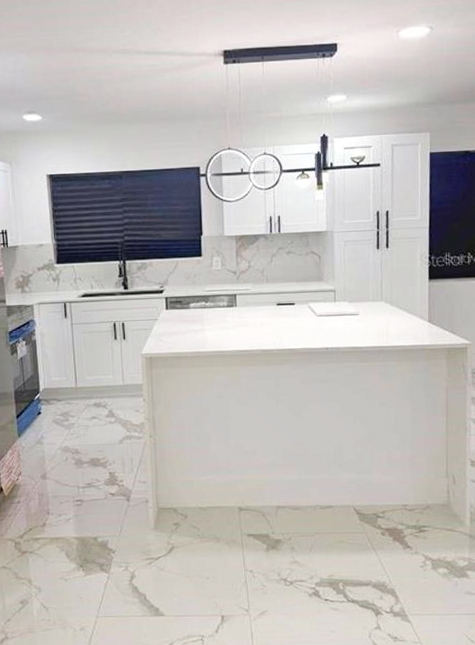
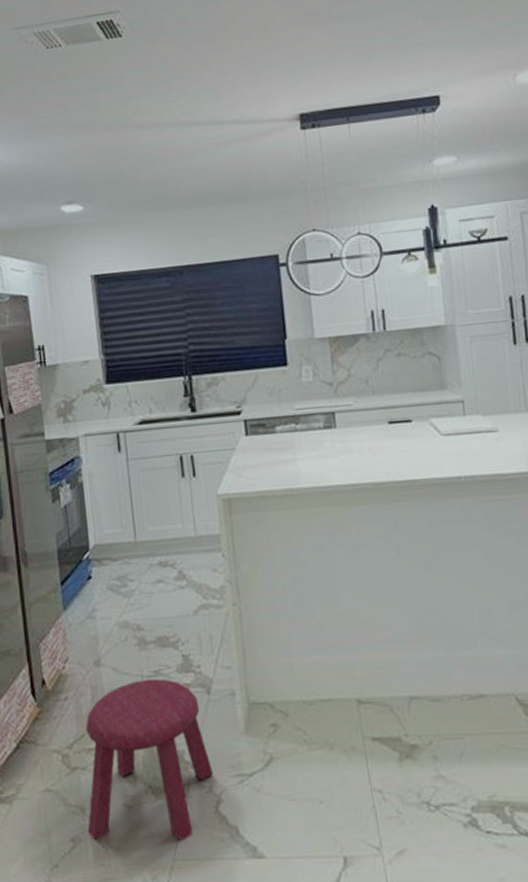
stool: none [33,489,129,605] -> present [85,678,213,842]

